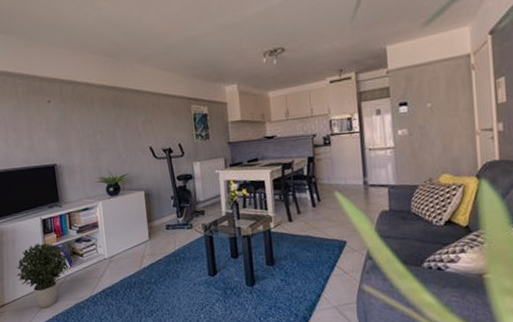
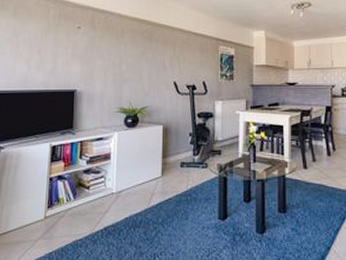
potted plant: present [16,243,68,309] -> none [12,172,73,244]

